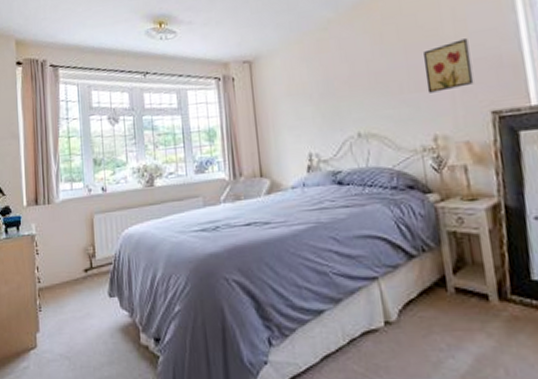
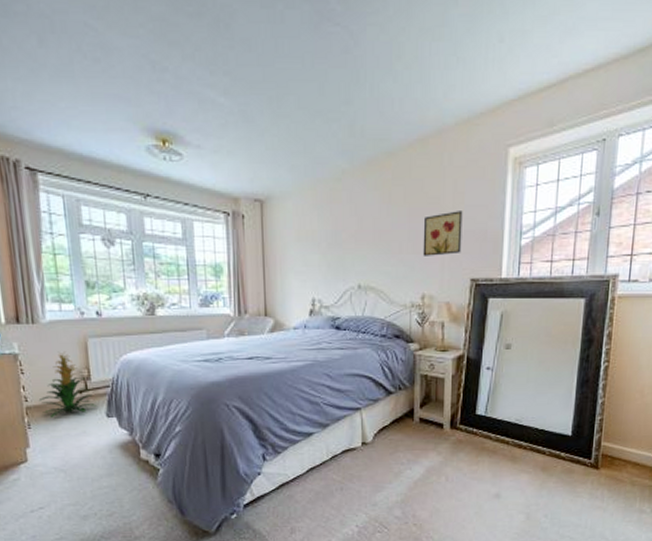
indoor plant: none [49,229,100,299] -> present [38,351,97,417]

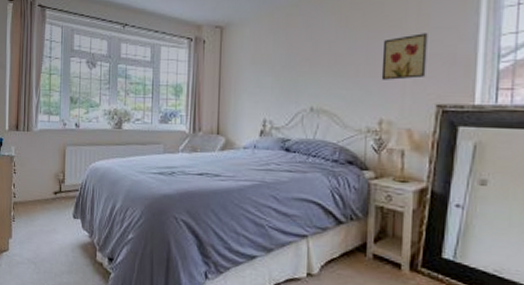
indoor plant: present [38,351,97,417] -> none [23,156,67,213]

